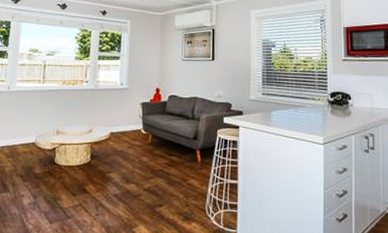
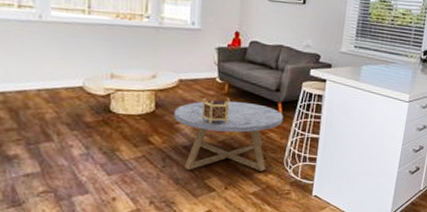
coffee table: none [106,151,202,219] -> present [174,102,283,171]
decorative box: none [129,146,154,173] -> present [201,96,230,125]

